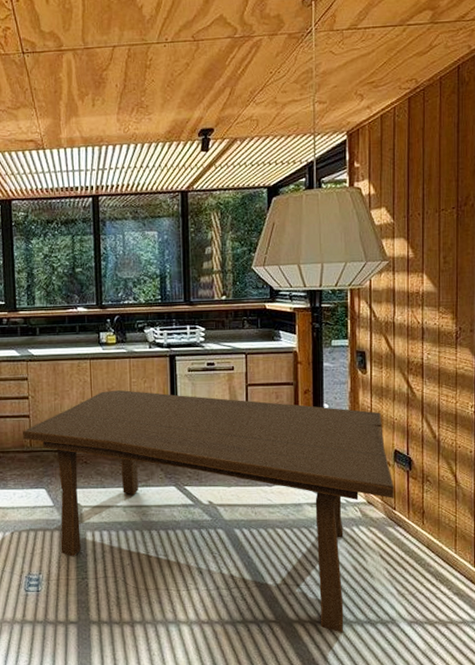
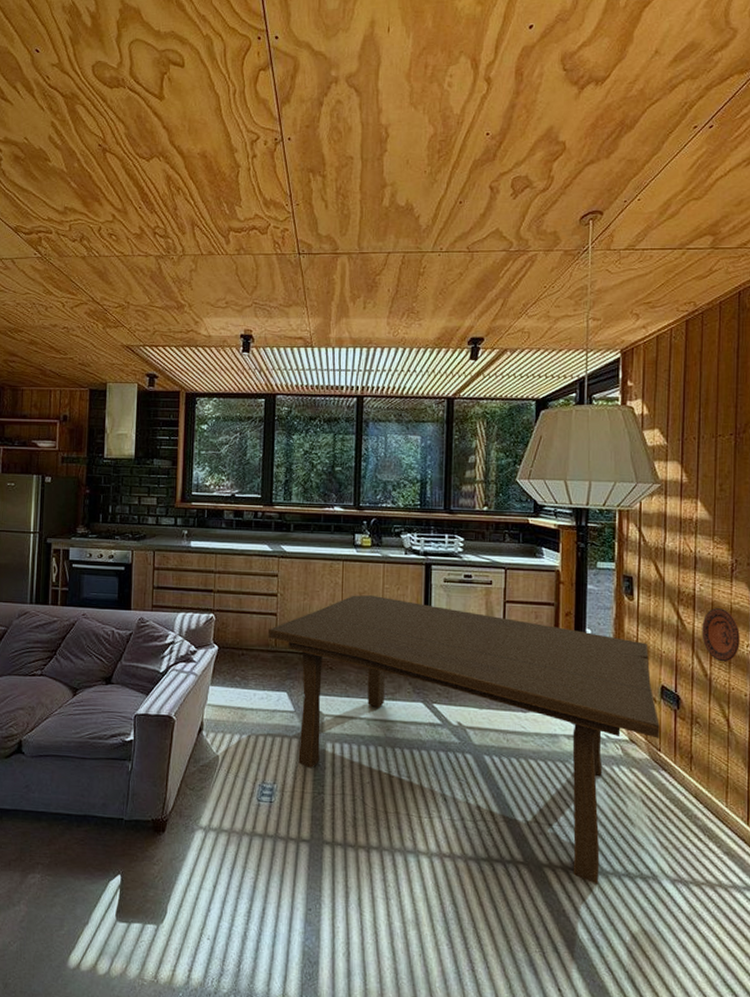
decorative plate: none [430,374,465,424] -> present [702,608,740,662]

